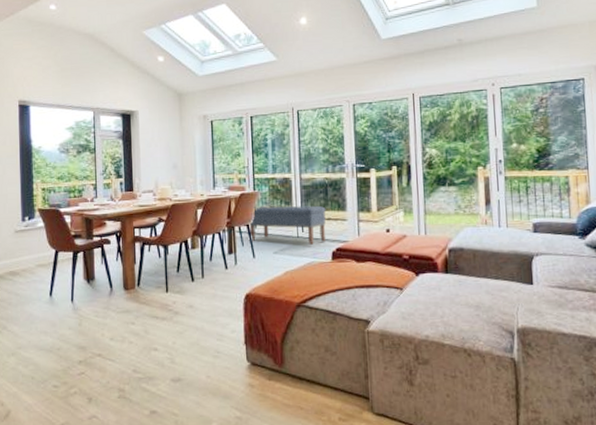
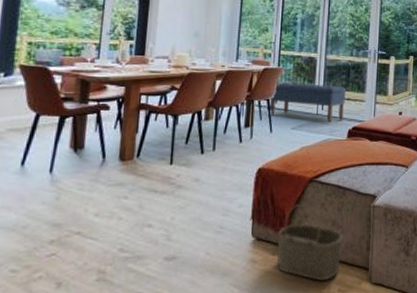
wicker basket: none [271,319,339,409] -> present [276,194,343,281]

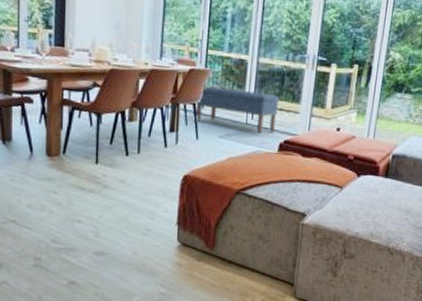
wicker basket: present [276,194,343,281] -> none [201,206,269,291]

